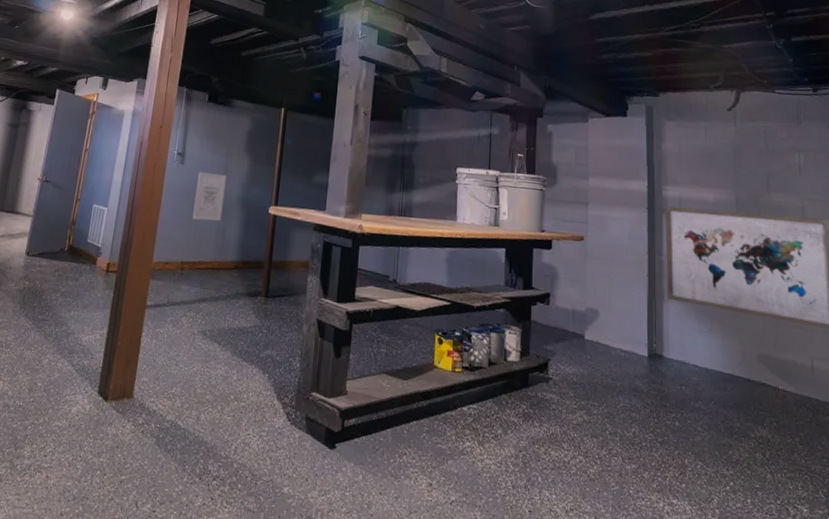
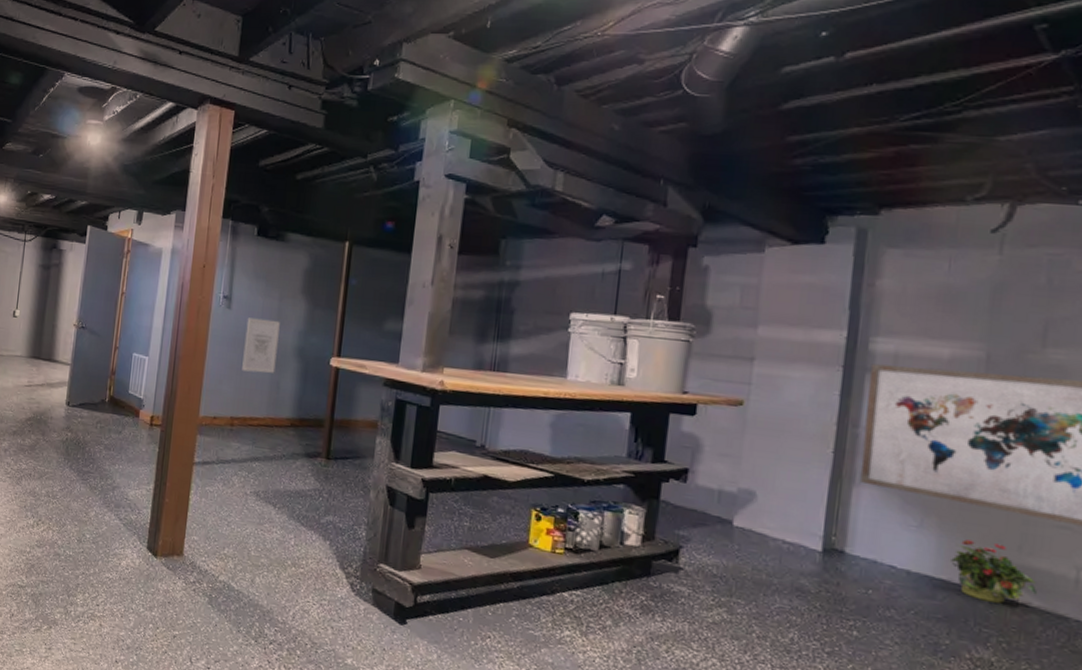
potted plant: none [733,340,789,390] -> present [951,539,1037,604]

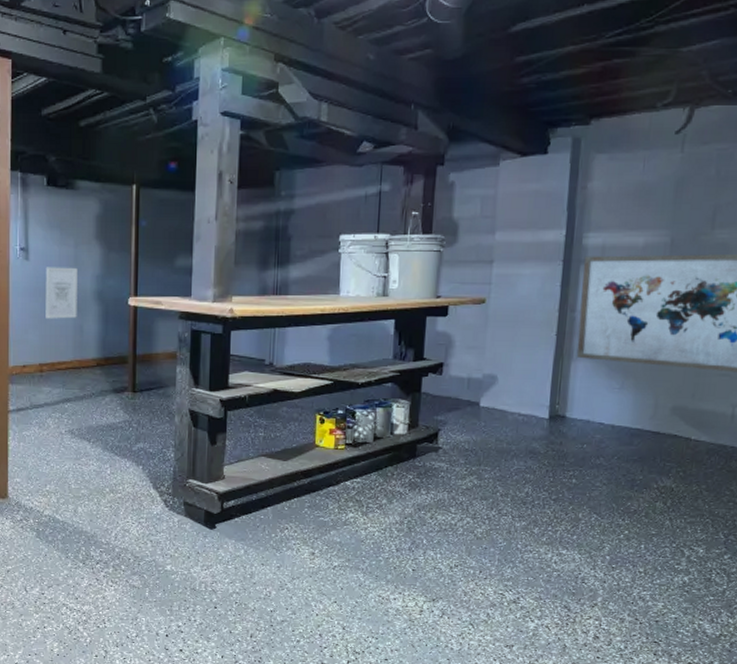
potted plant: present [951,539,1037,604] -> none [644,394,704,441]

